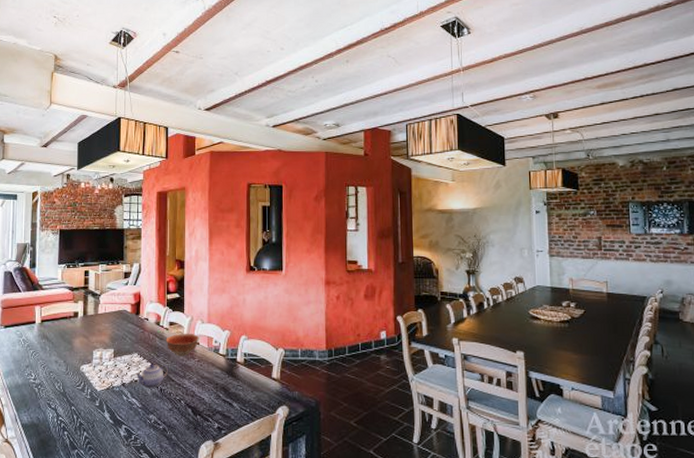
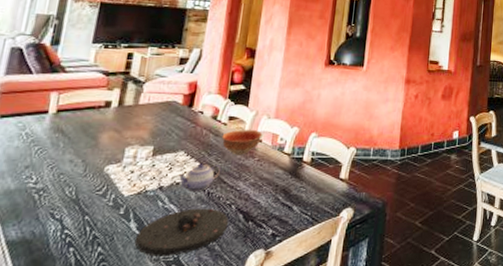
plate: none [110,402,181,442] -> present [134,208,229,256]

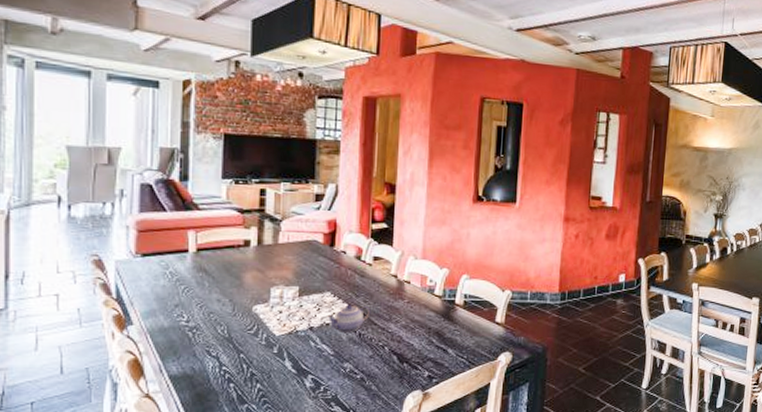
plate: present [134,208,229,256] -> none [291,349,384,394]
bowl: present [222,129,263,156] -> none [368,270,411,297]

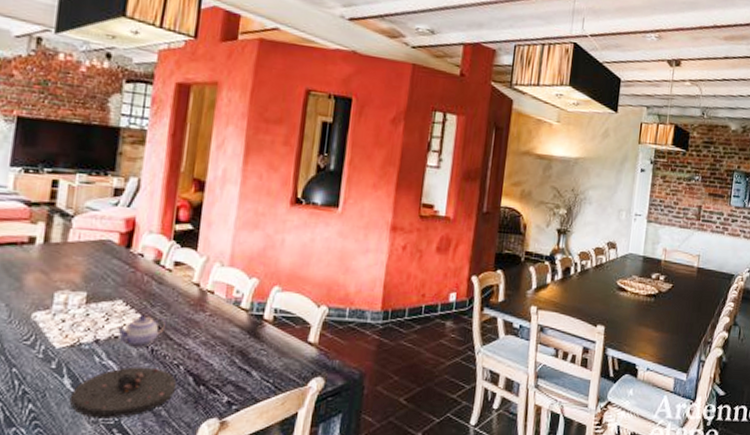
plate: none [291,349,384,394] -> present [69,366,177,419]

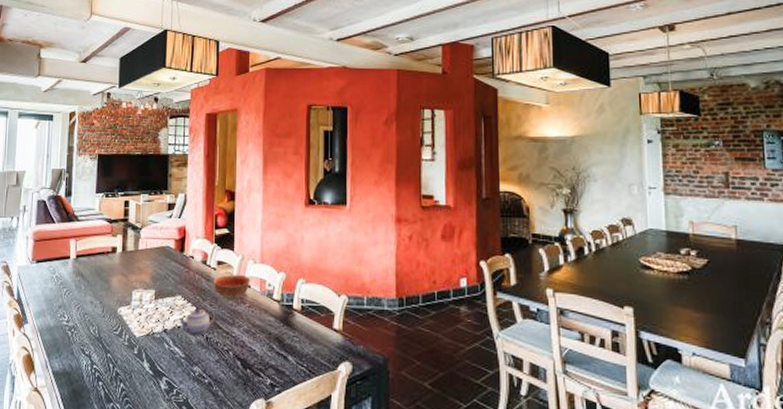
plate: present [69,366,177,419] -> none [149,352,229,397]
bowl: none [166,277,215,309] -> present [213,274,251,301]

